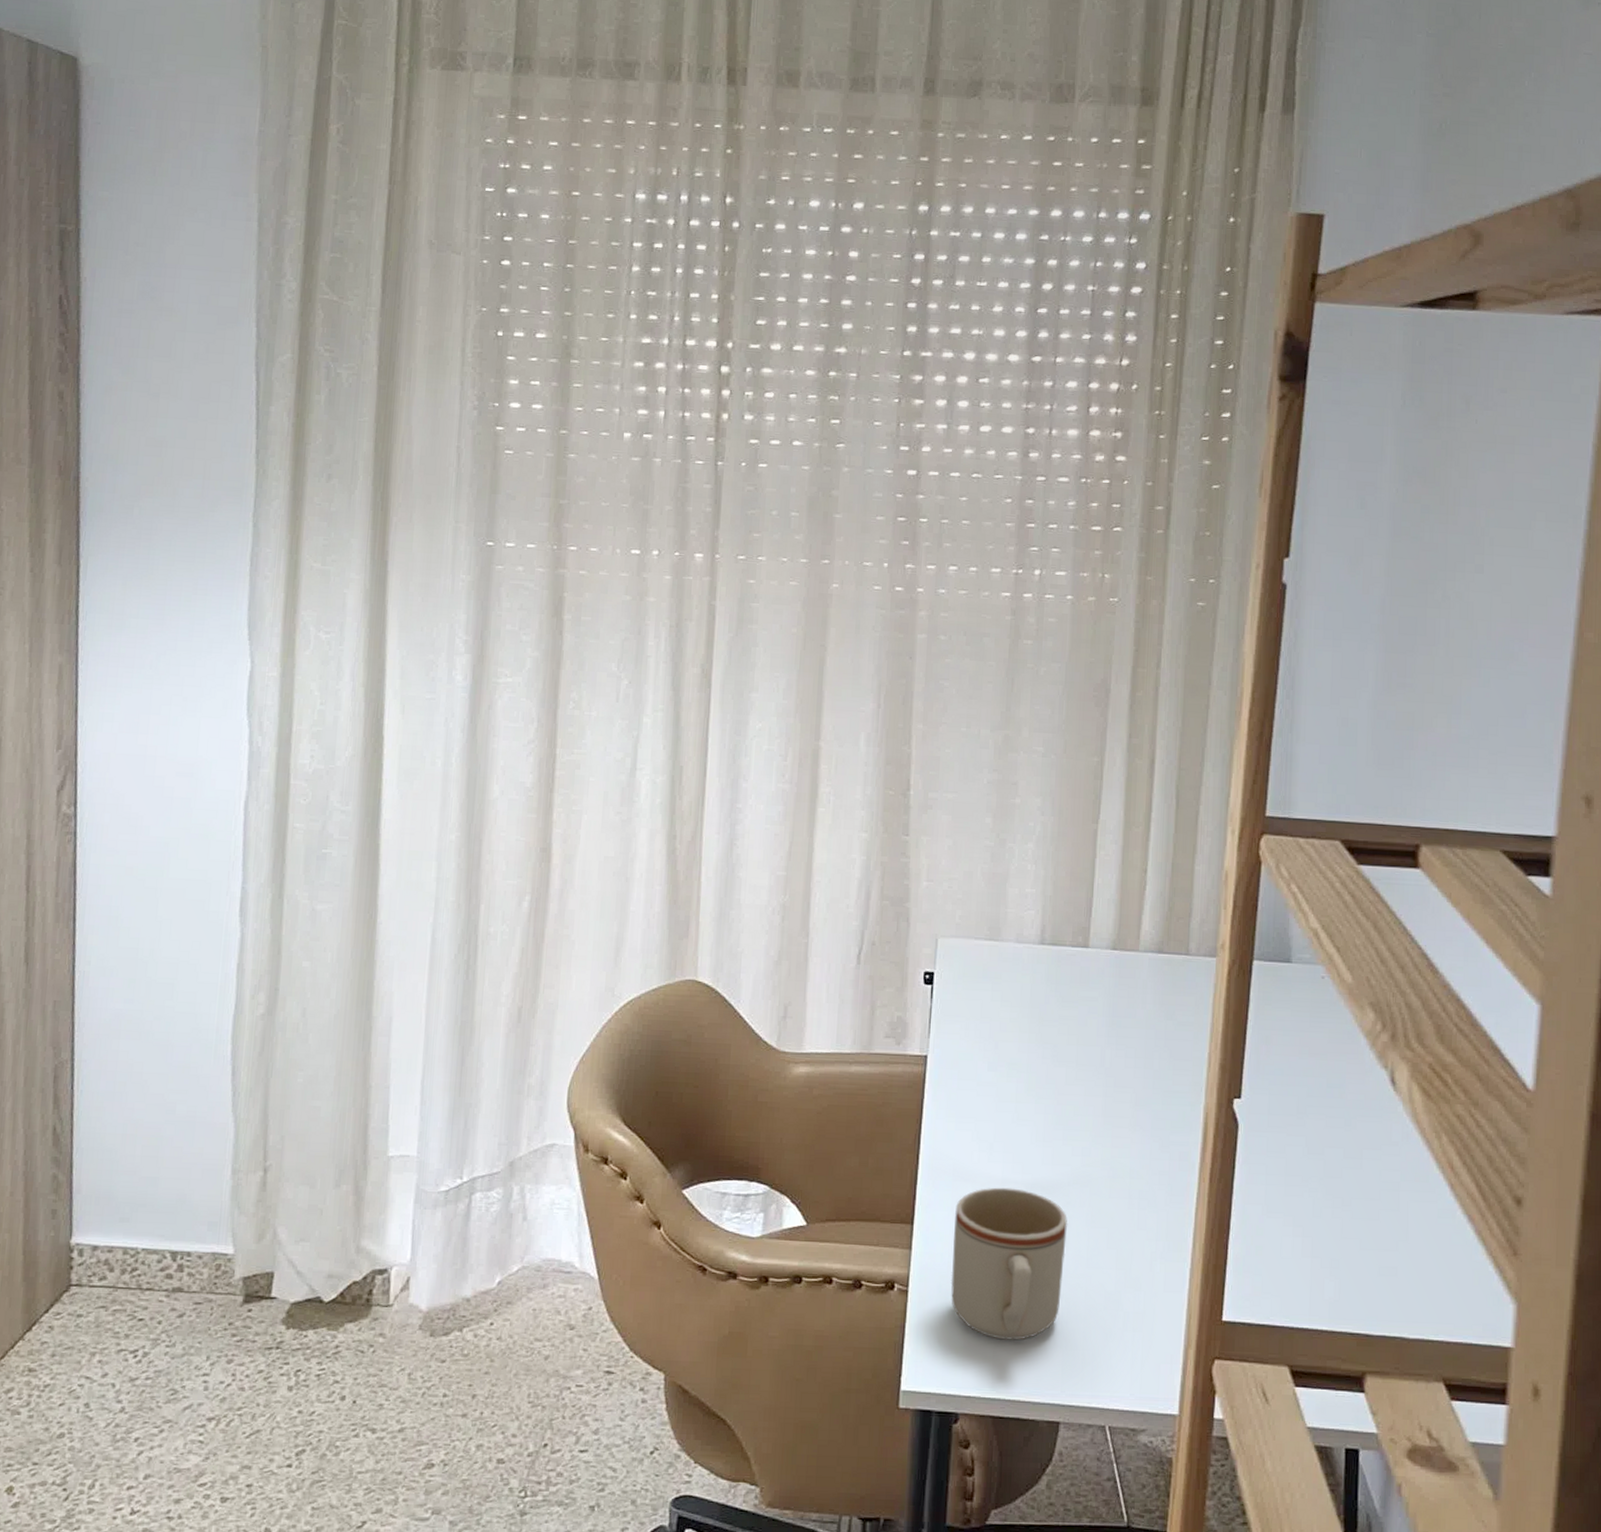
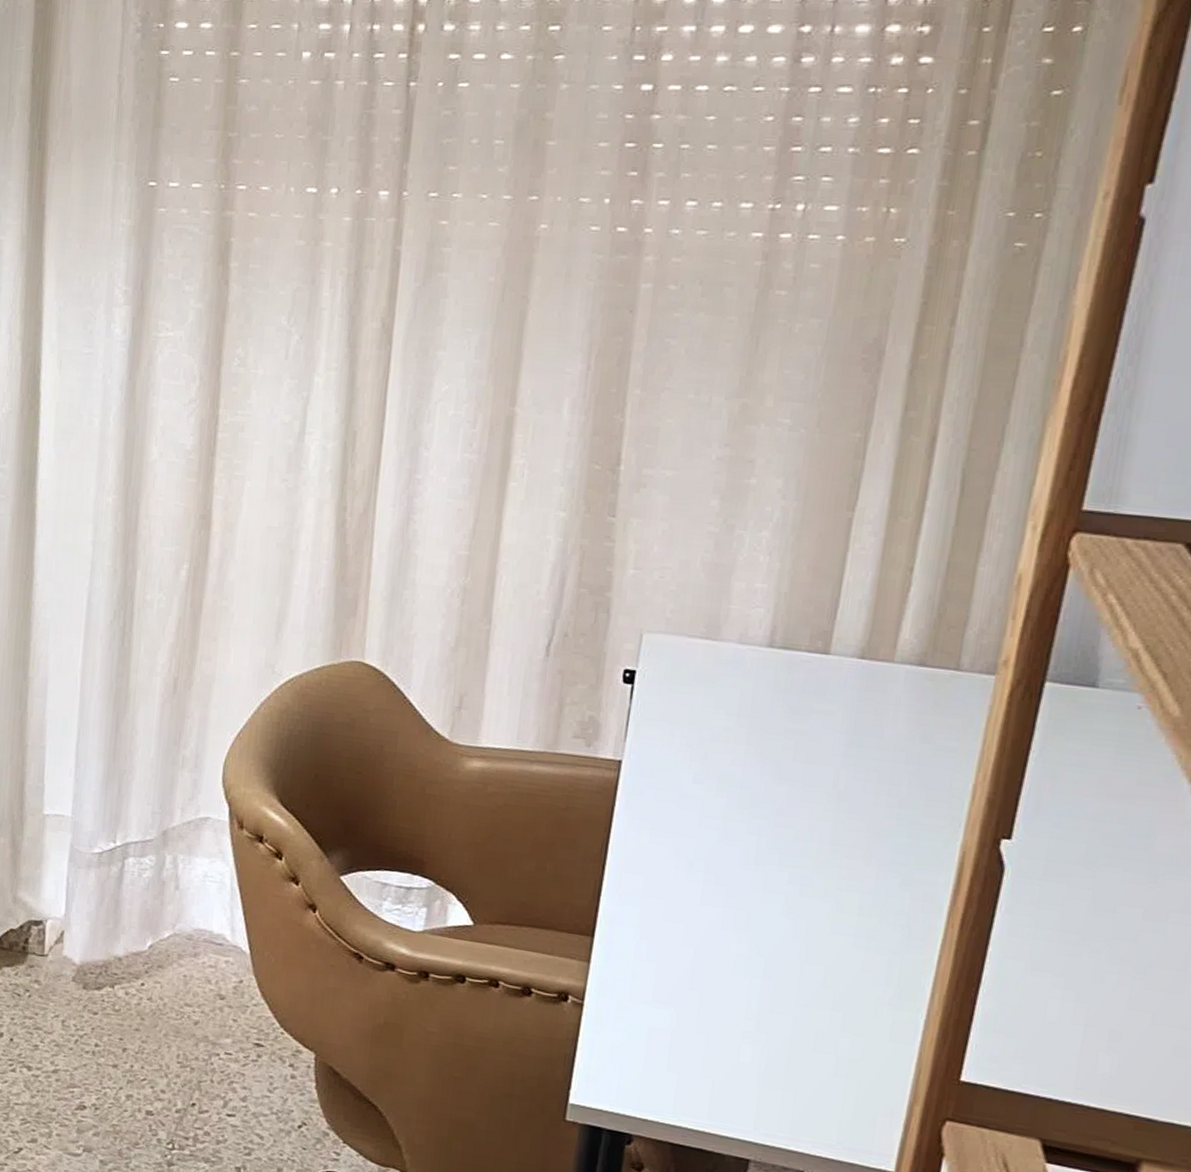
mug: present [950,1187,1068,1340] -> none [632,908,778,1071]

